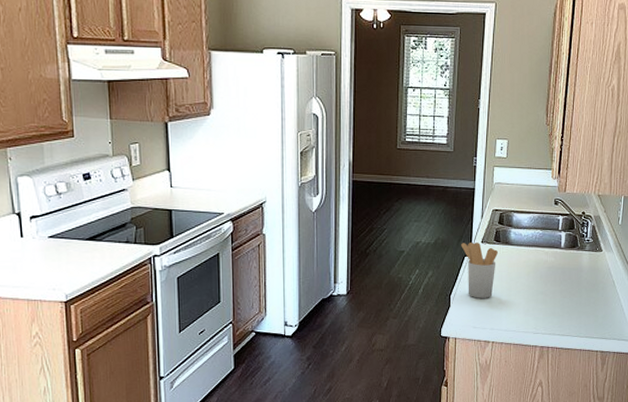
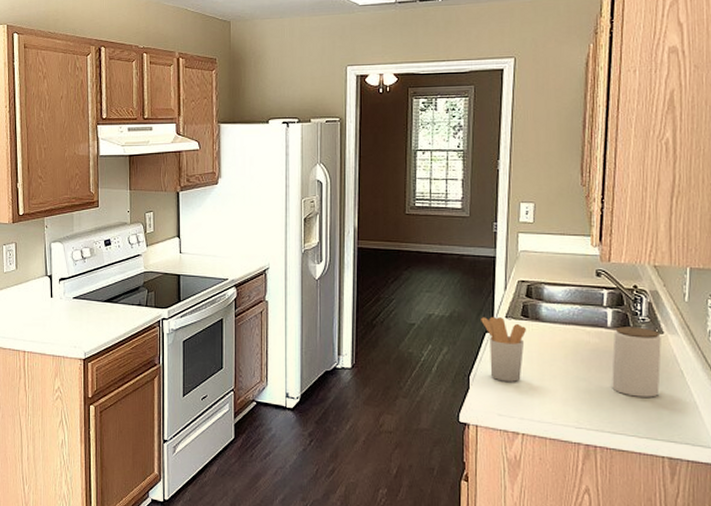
jar: none [562,247,600,304] -> present [612,327,661,397]

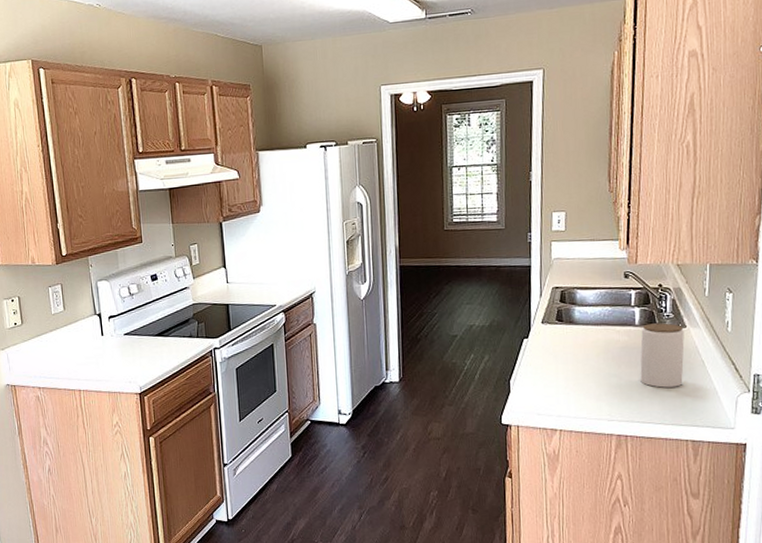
utensil holder: present [481,317,526,382] -> none [519,323,561,383]

